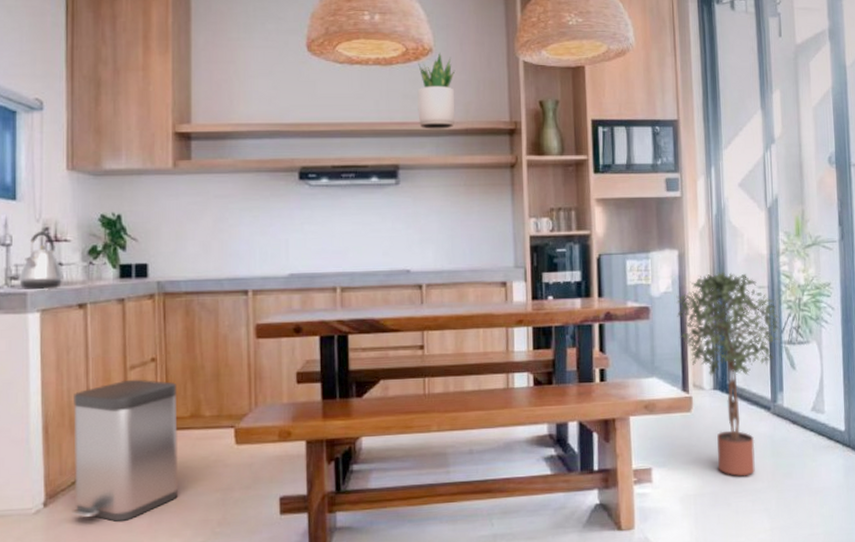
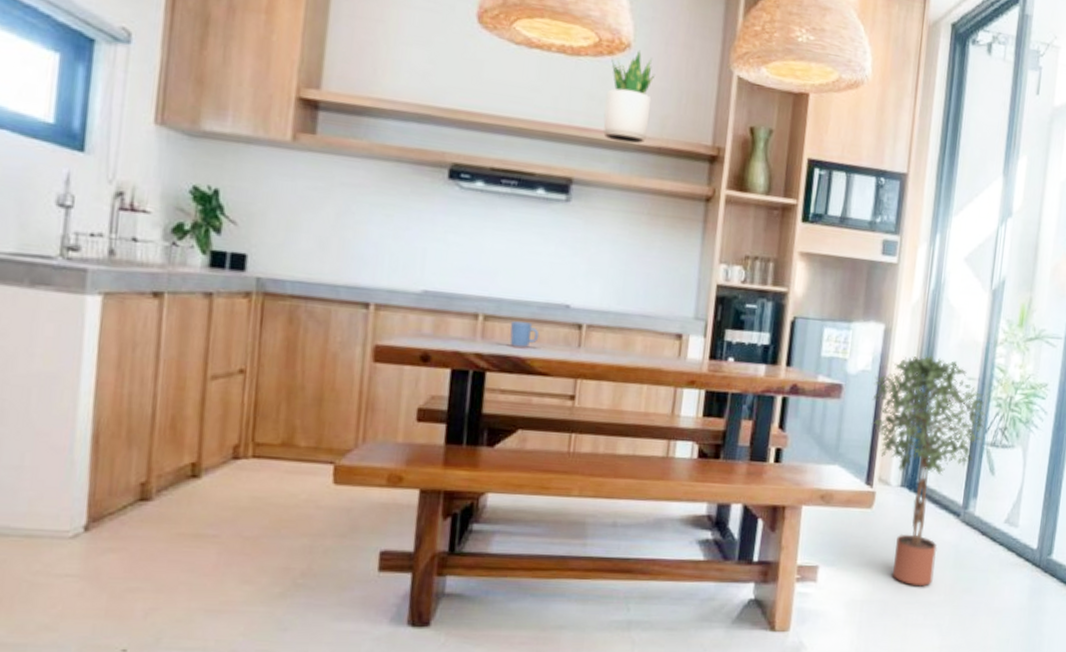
kettle: present [19,230,63,289] -> none [78,194,137,269]
pedal bin: present [70,379,179,522] -> none [117,391,268,559]
mug: none [363,288,388,312] -> present [509,320,540,349]

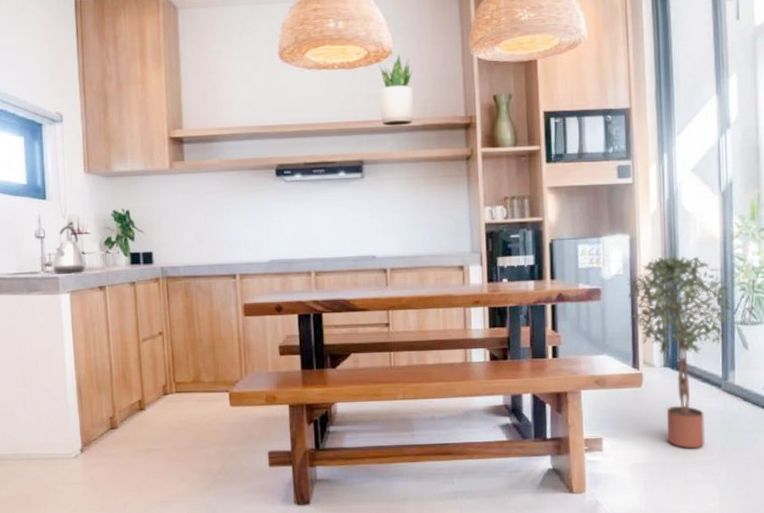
kettle: none [78,194,137,269] -> present [52,225,86,274]
mug: present [509,320,540,349] -> none [334,272,357,293]

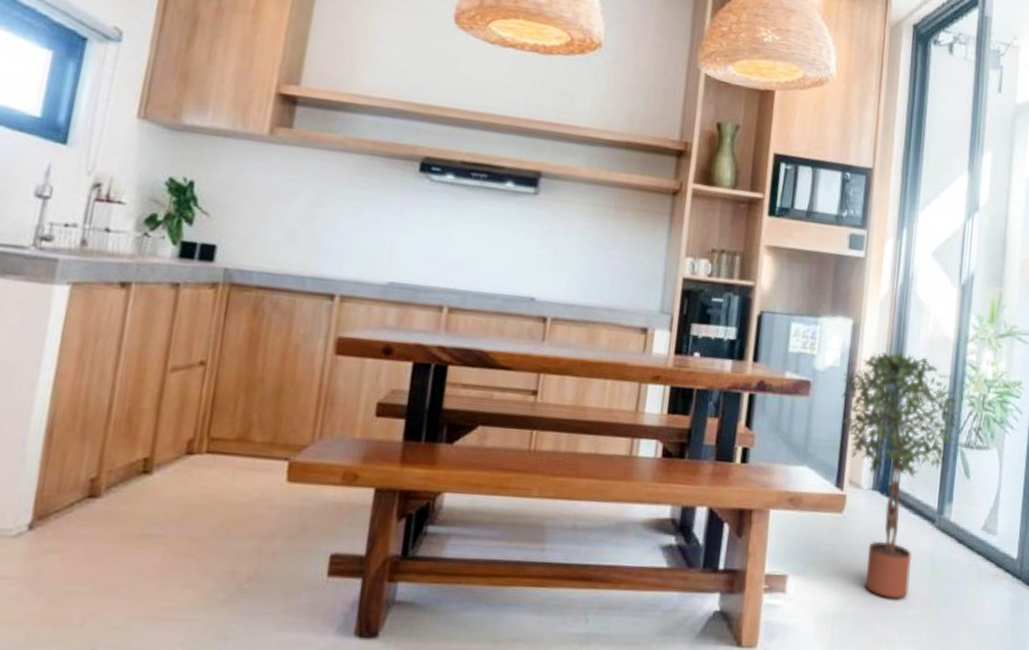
kettle: present [52,225,86,274] -> none [51,185,109,259]
planter: present [379,54,414,127] -> none [573,50,625,139]

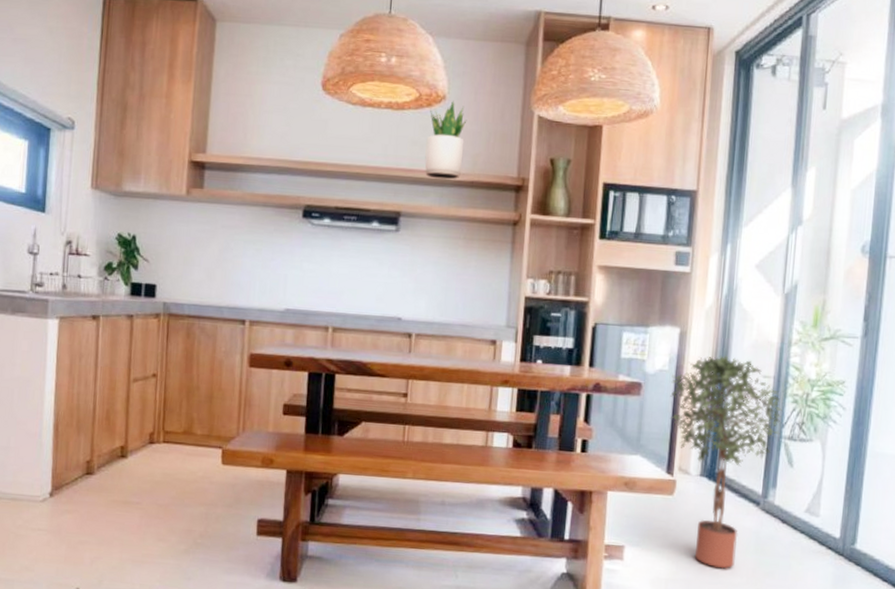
planter: none [573,50,625,139] -> present [425,101,467,180]

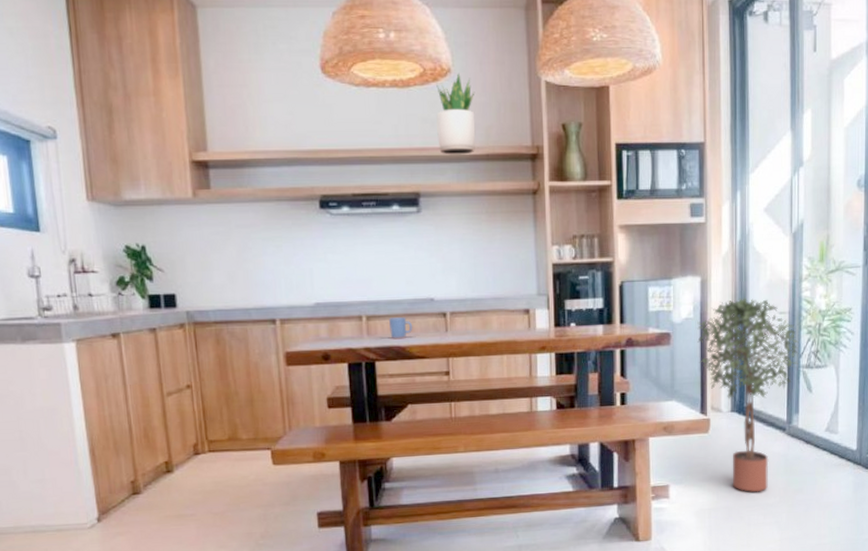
mug: none [353,331,377,355] -> present [388,316,413,340]

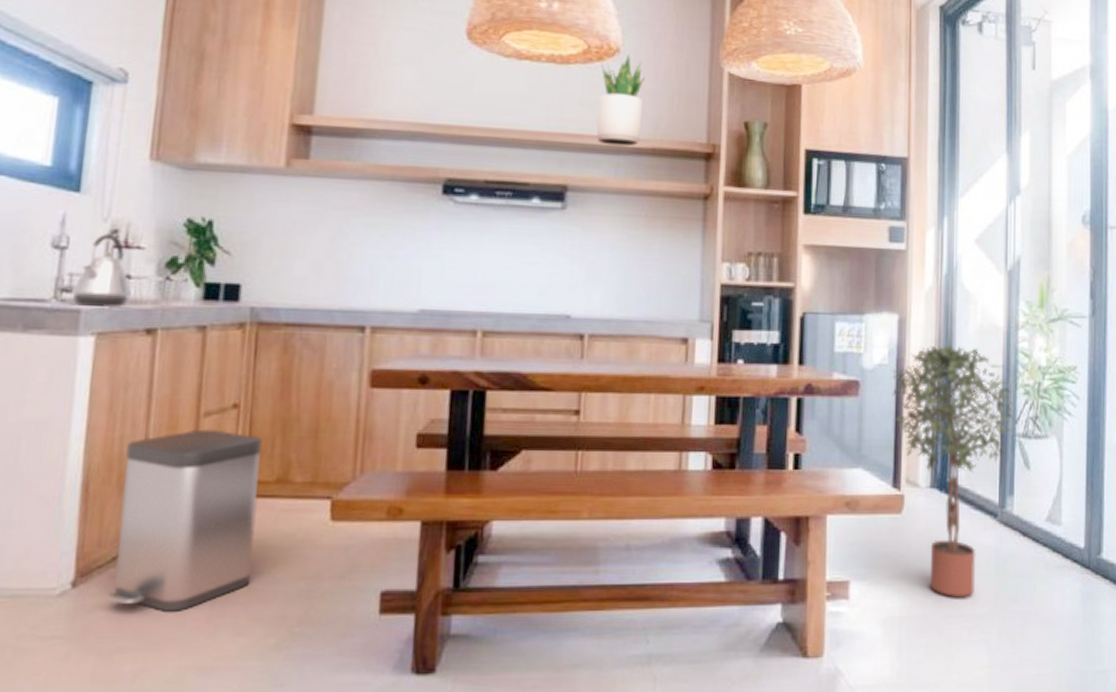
kettle: none [51,262,95,320] -> present [72,232,131,307]
pedal bin: none [115,405,222,535] -> present [106,429,262,612]
mug: present [388,316,413,340] -> none [510,334,540,364]

